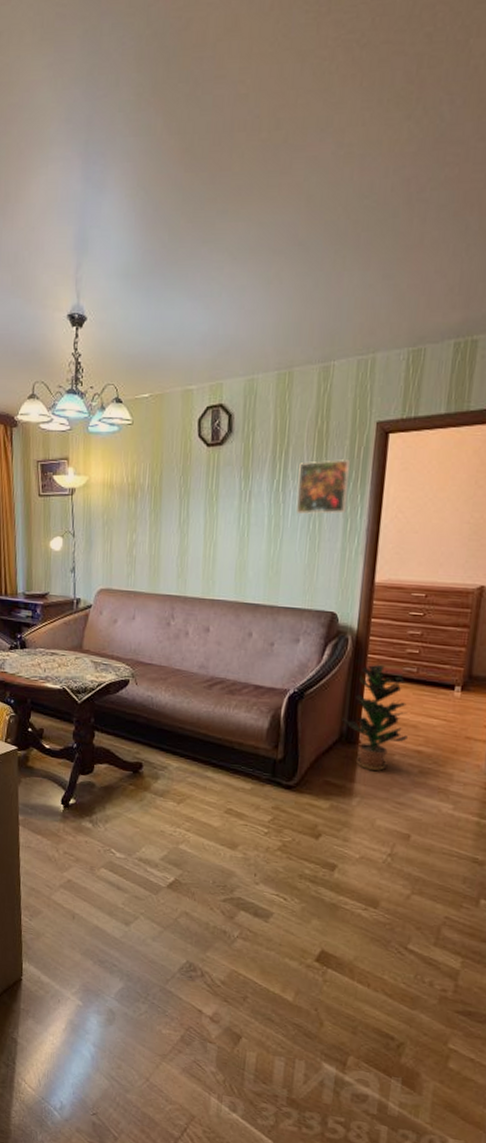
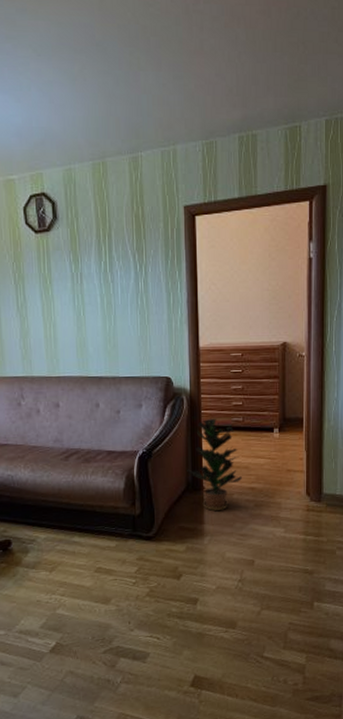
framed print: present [296,458,351,514] -> none [122,239,168,291]

